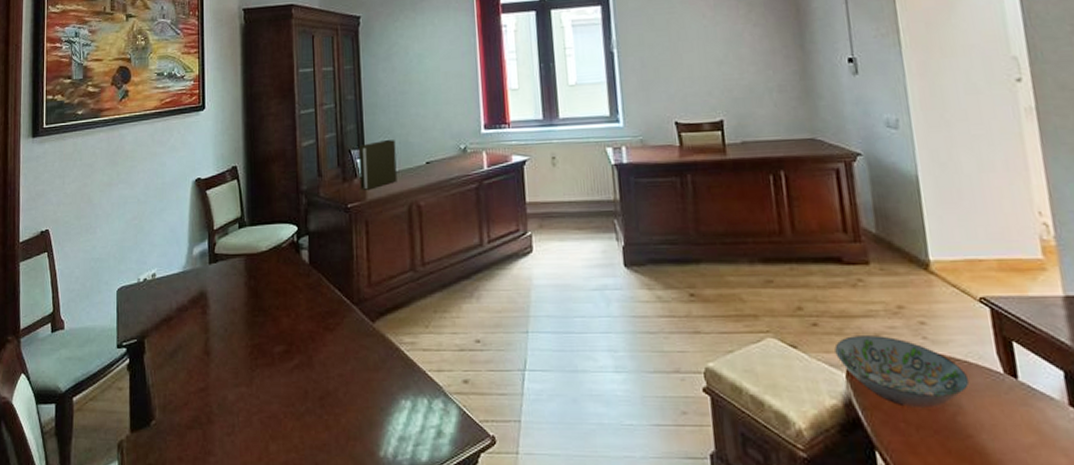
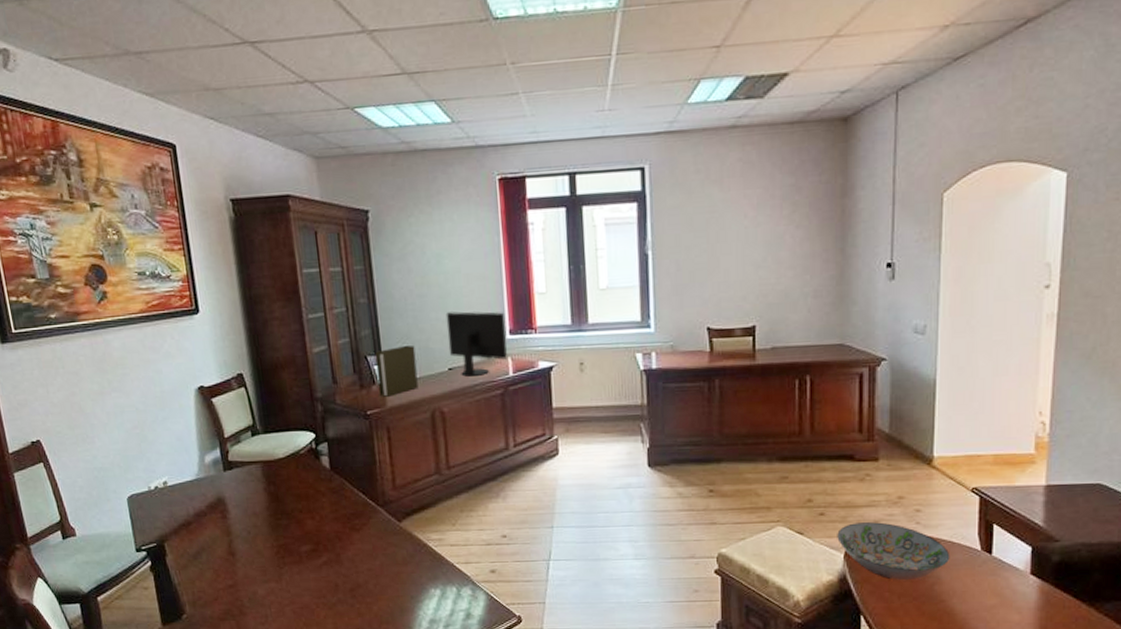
computer monitor: none [425,107,482,170] -> present [445,311,507,377]

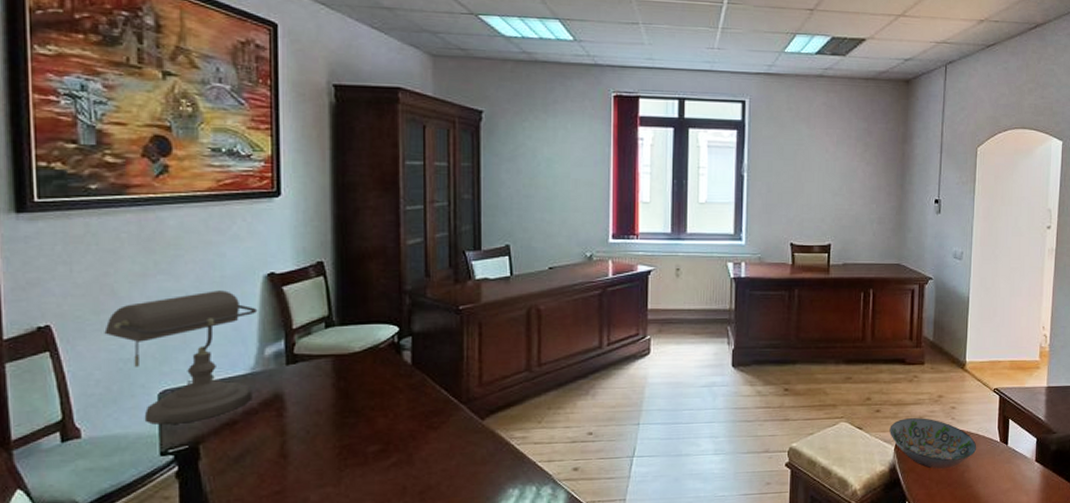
desk lamp: none [79,404,201,526] -> present [104,290,258,426]
binder: present [375,344,419,397] -> none [474,242,516,292]
computer monitor: present [445,311,507,377] -> none [551,214,610,276]

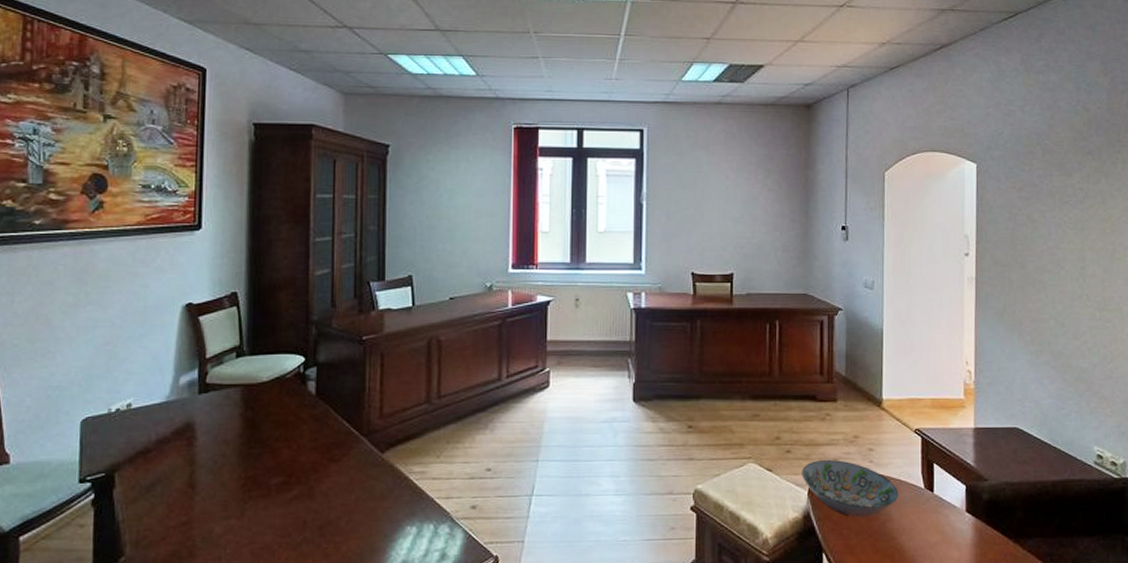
desk lamp: present [104,290,258,426] -> none [37,320,175,453]

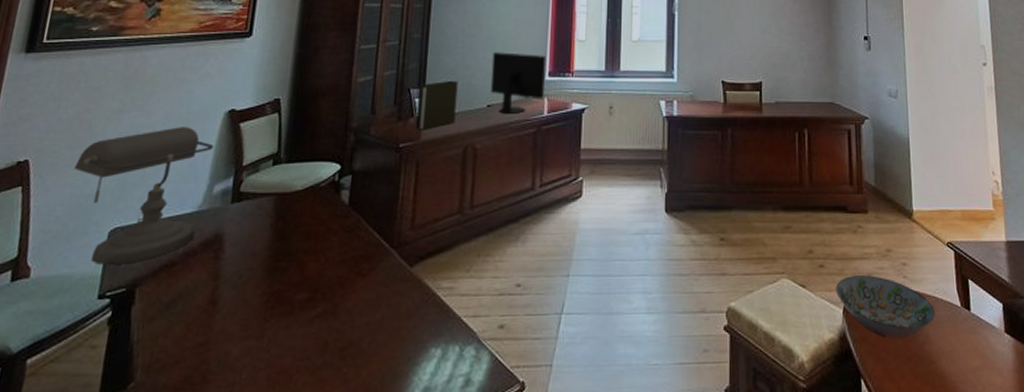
desk lamp: none [37,320,175,453] -> present [74,127,214,266]
binder: none [377,273,419,323] -> present [415,80,458,130]
computer monitor: none [452,244,509,306] -> present [490,52,547,114]

